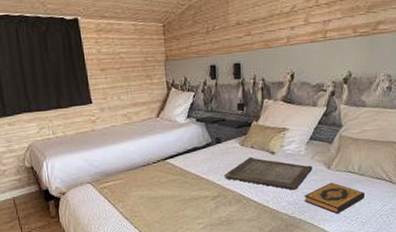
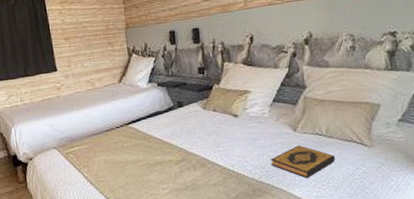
serving tray: present [223,157,313,190] -> none [187,120,278,154]

